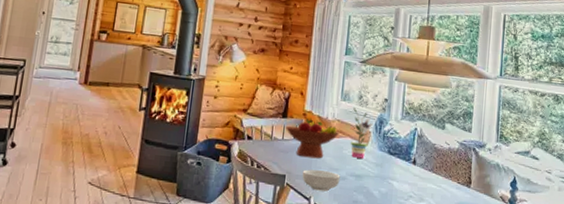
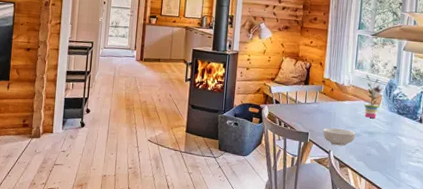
fruit bowl: present [285,118,340,159] -> none [307,85,355,119]

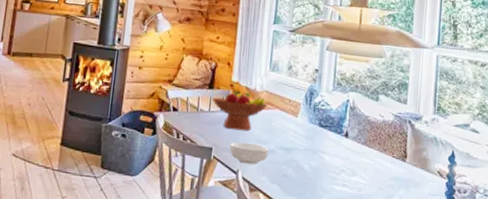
fruit bowl: none [307,85,355,119] -> present [211,90,268,131]
potted plant: present [363,75,384,118] -> none [279,78,304,131]

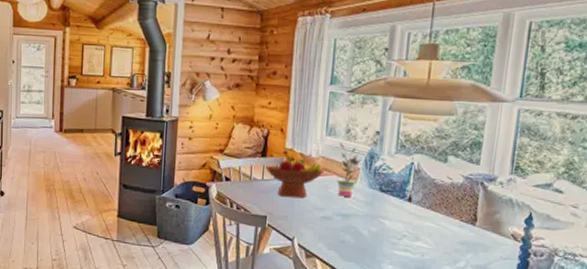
cereal bowl: present [229,142,269,165] -> none [284,210,326,232]
potted plant: none [279,78,304,131] -> present [336,143,363,197]

